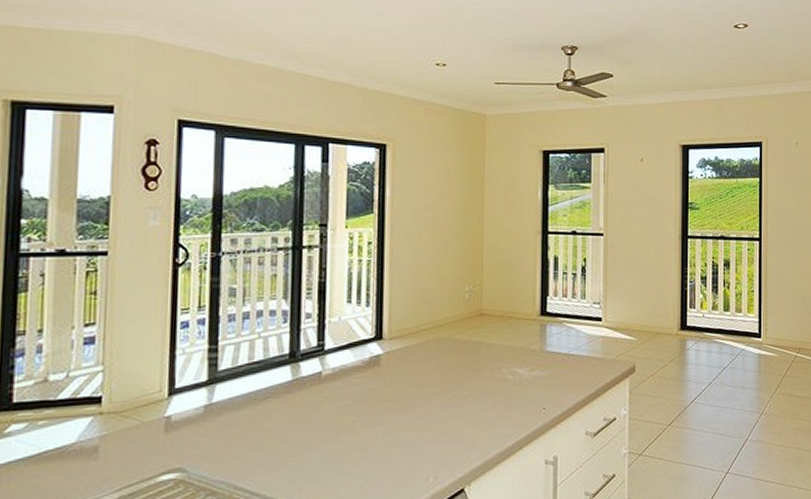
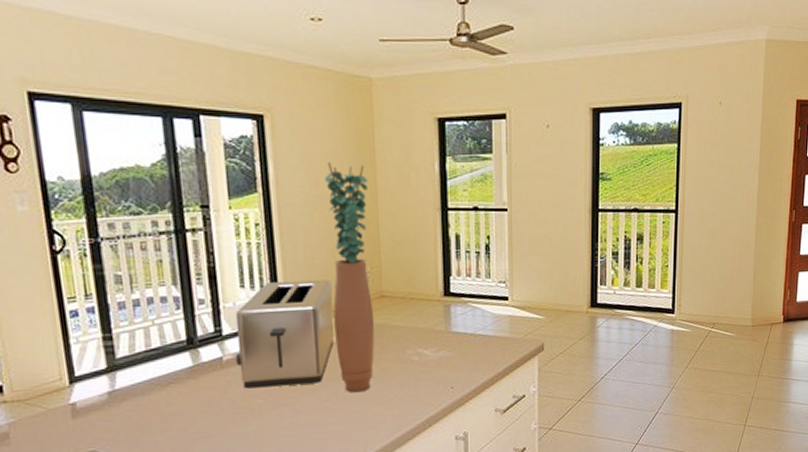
toaster: none [334,297,434,405] -> present [235,280,335,389]
vase: none [433,188,477,412] -> present [325,163,375,393]

